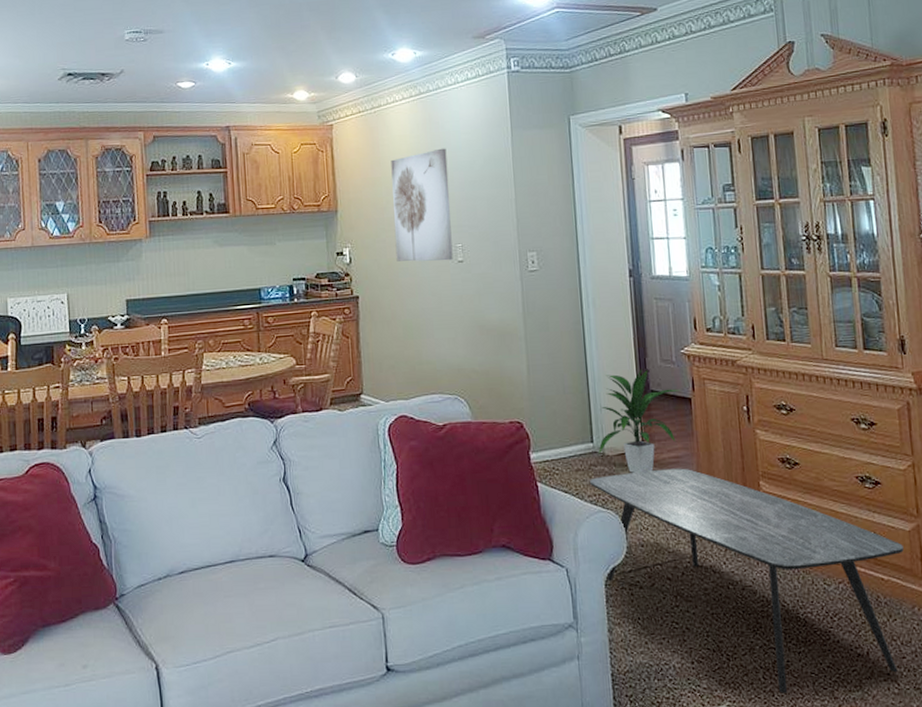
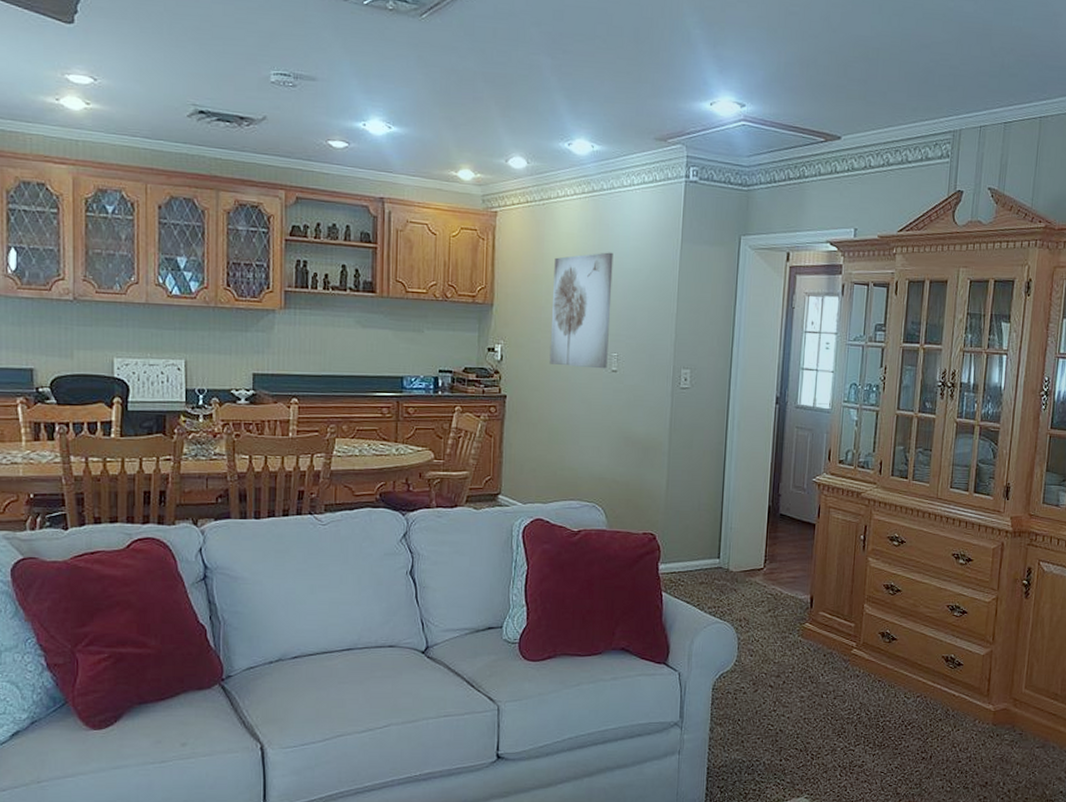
coffee table: present [590,468,904,694] -> none [712,587,976,789]
indoor plant: present [598,369,680,474] -> none [723,493,806,590]

